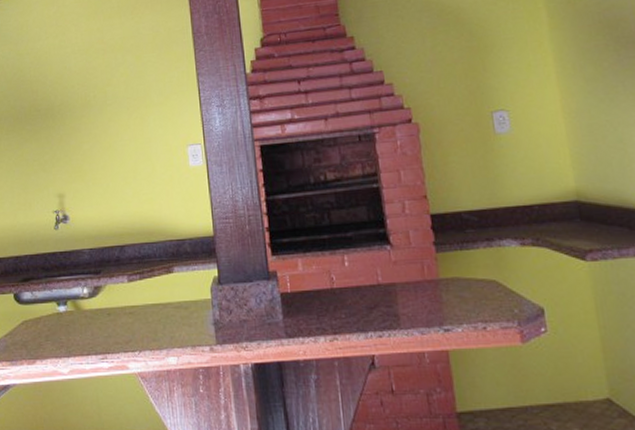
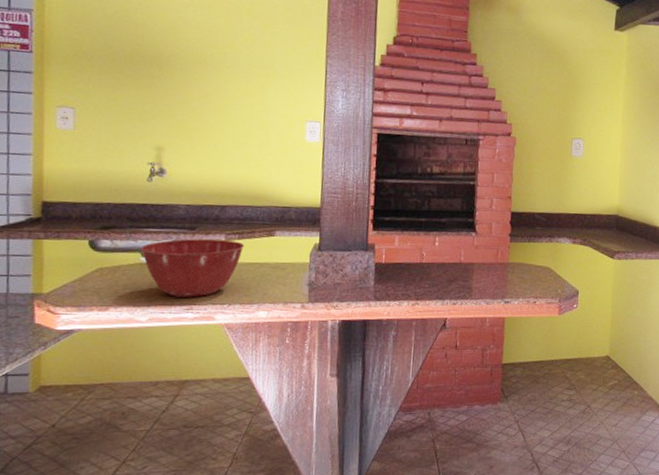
mixing bowl: none [56,281,147,346] -> present [140,238,245,298]

